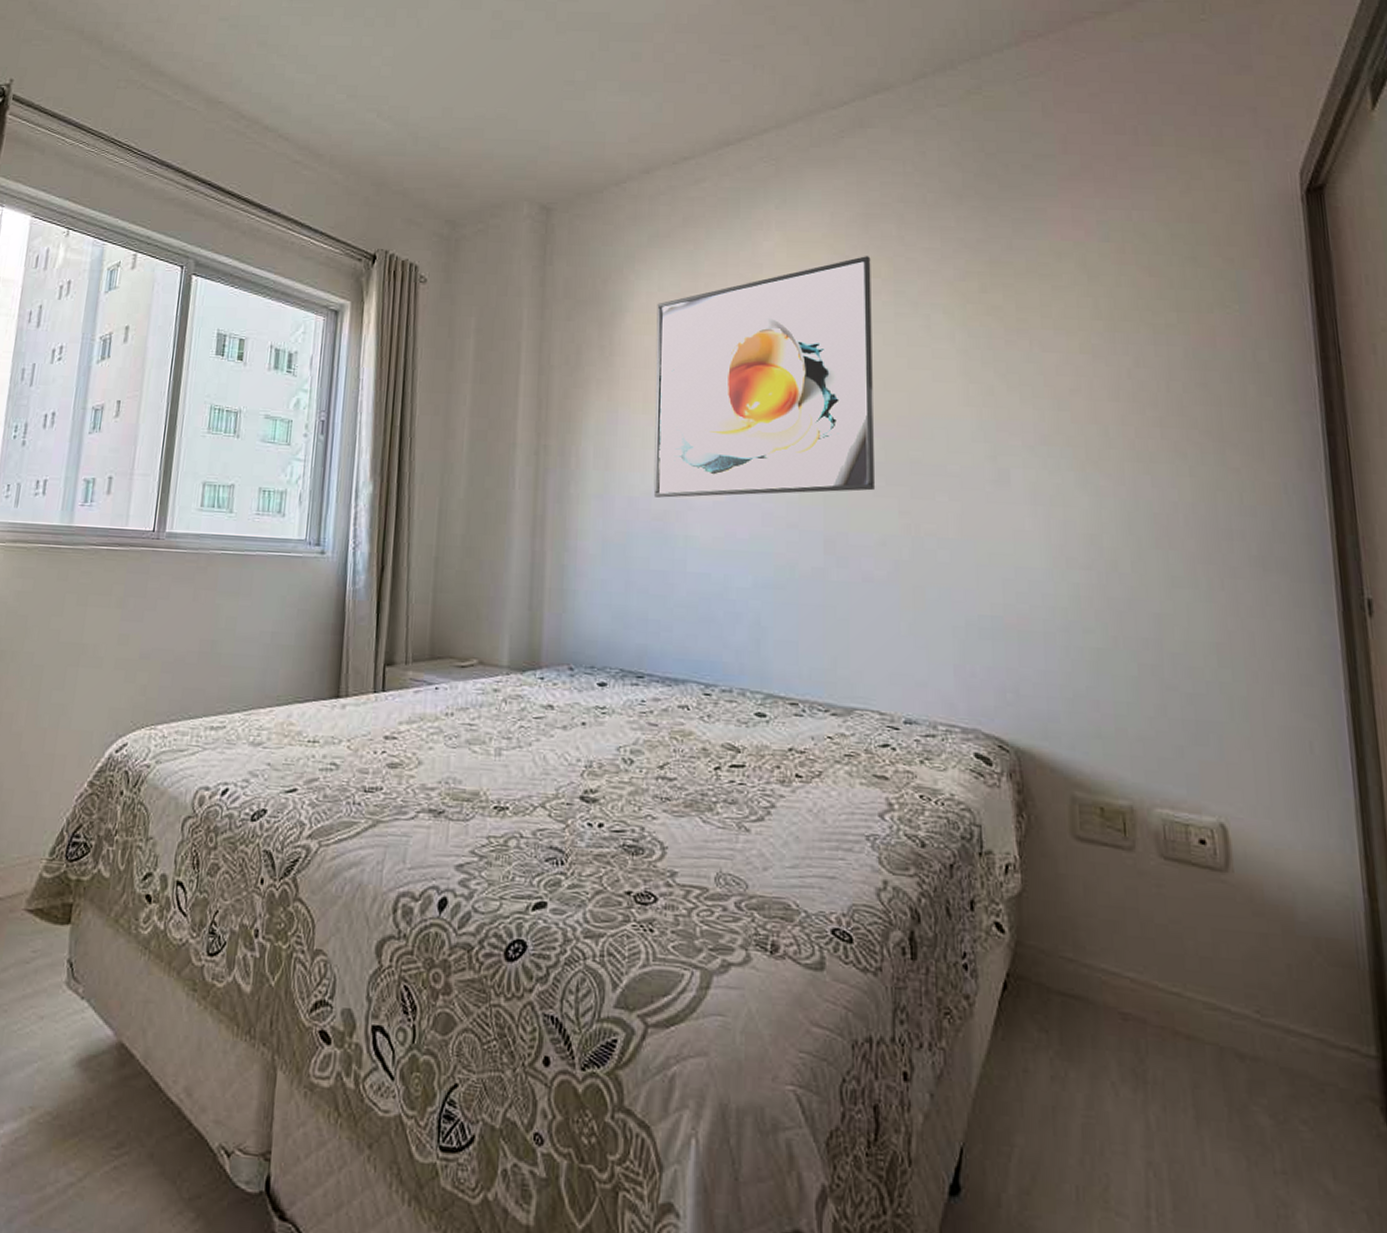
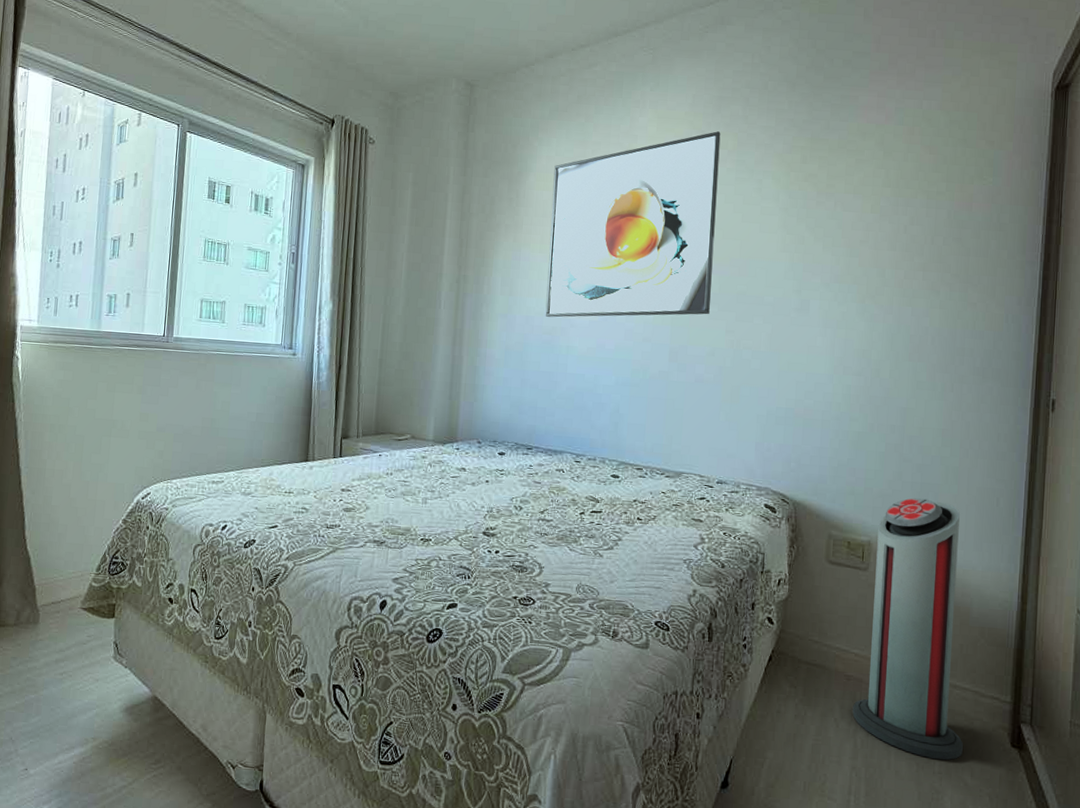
air purifier: none [1136,742,1315,1152] -> present [852,498,963,761]

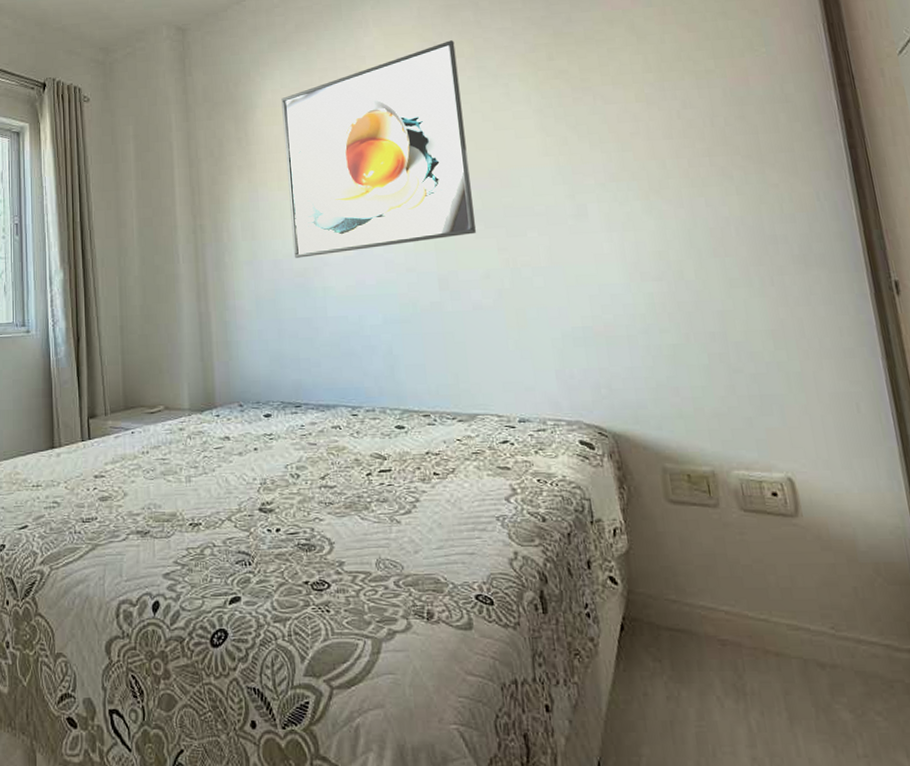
air purifier: present [852,498,963,761] -> none [719,413,889,739]

